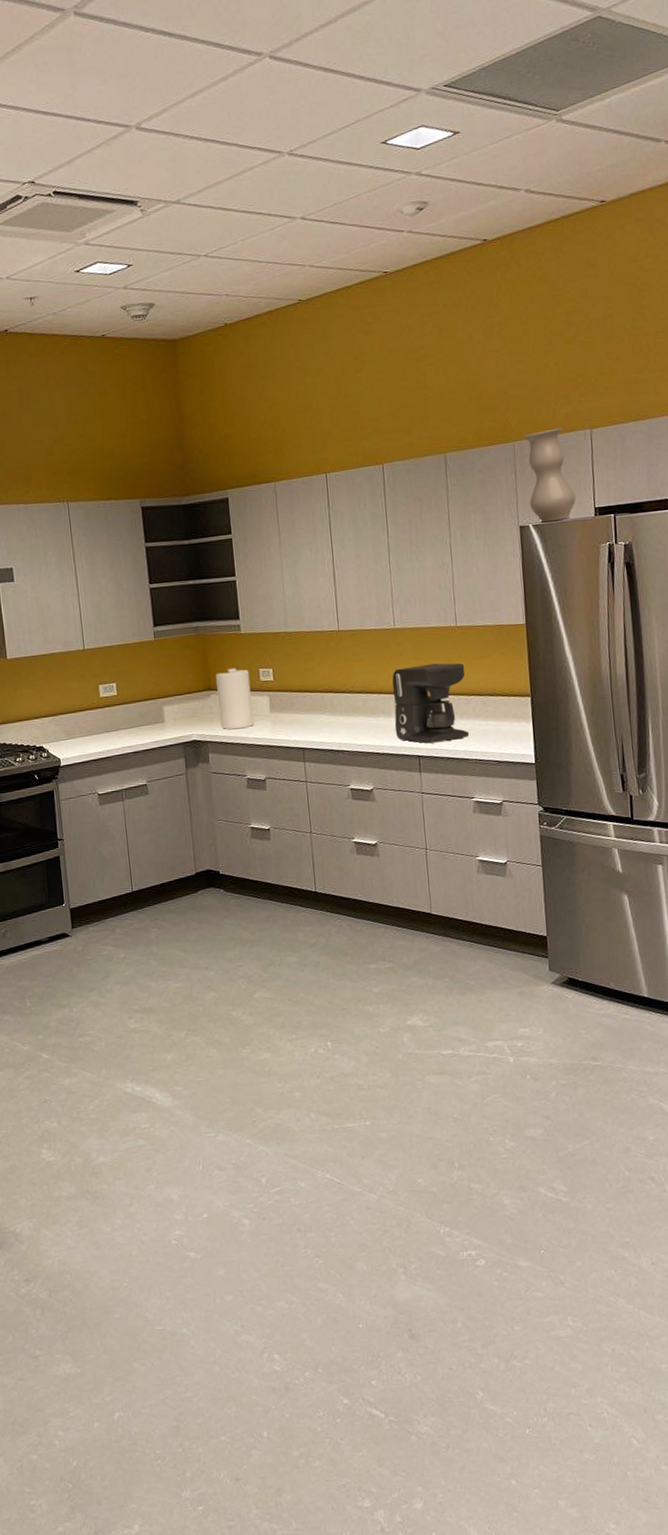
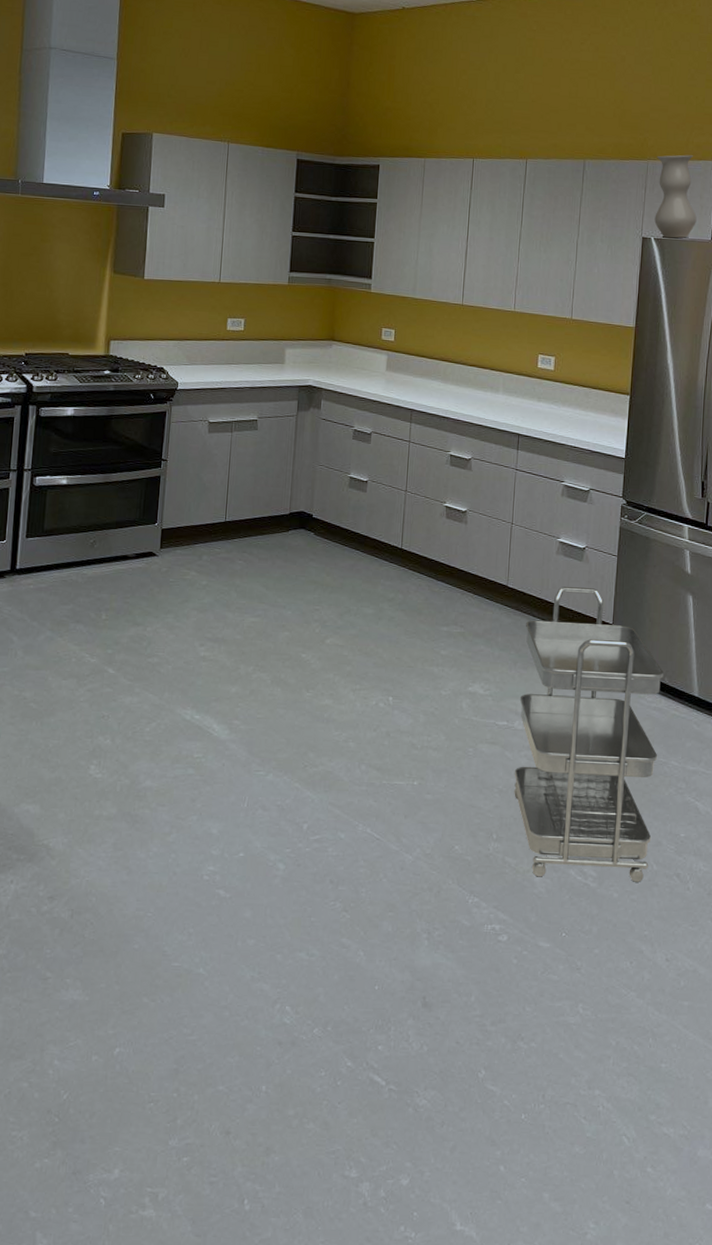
paper towel holder: present [216,667,254,730] -> none [337,323,372,382]
coffee maker: present [392,662,469,744] -> none [500,349,574,425]
utility cart: none [455,902,621,1199] -> present [514,587,665,882]

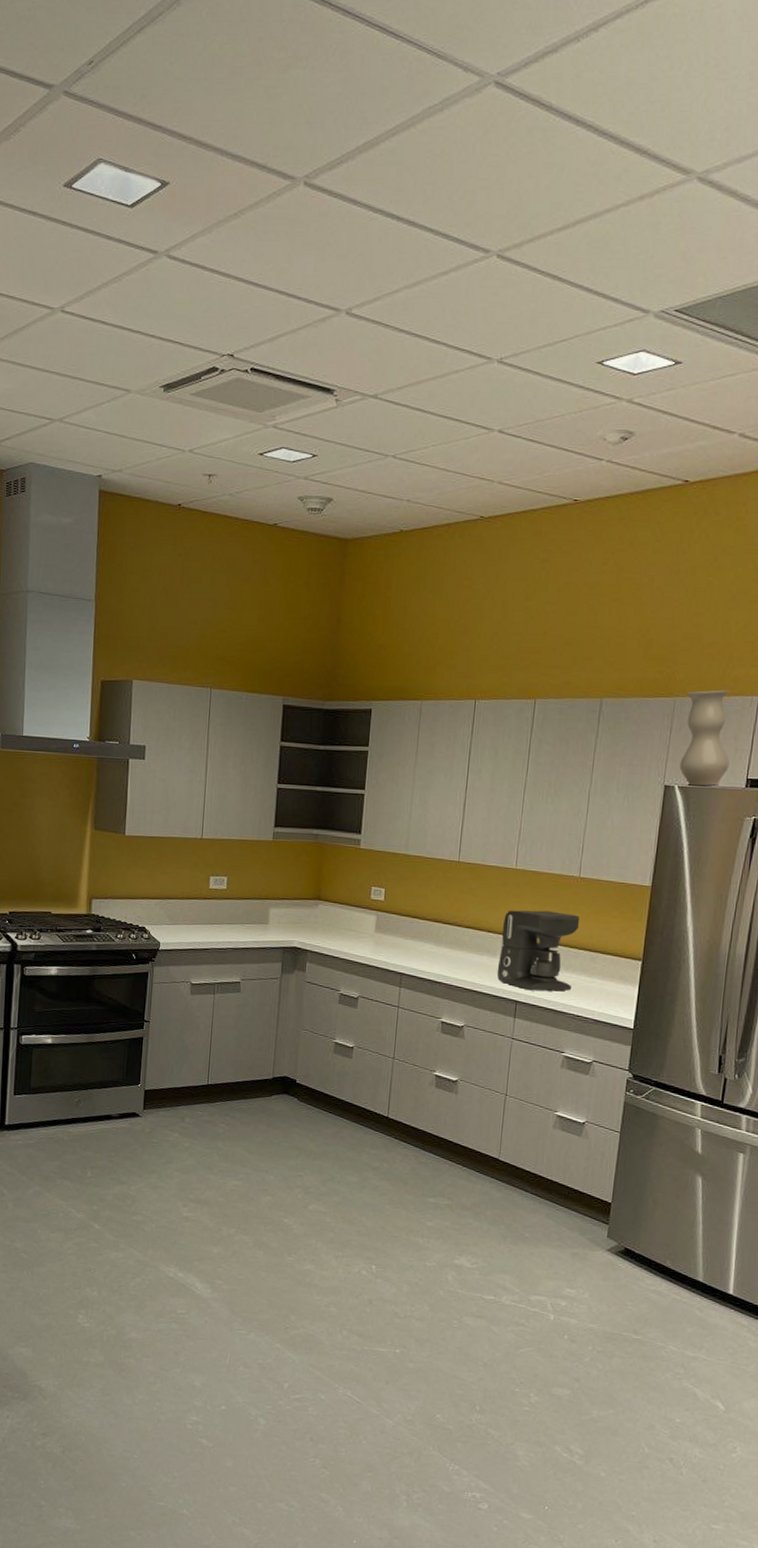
coffee maker: none [500,349,574,425] -> present [497,910,580,992]
utility cart: present [514,587,665,882] -> none [499,1162,667,1464]

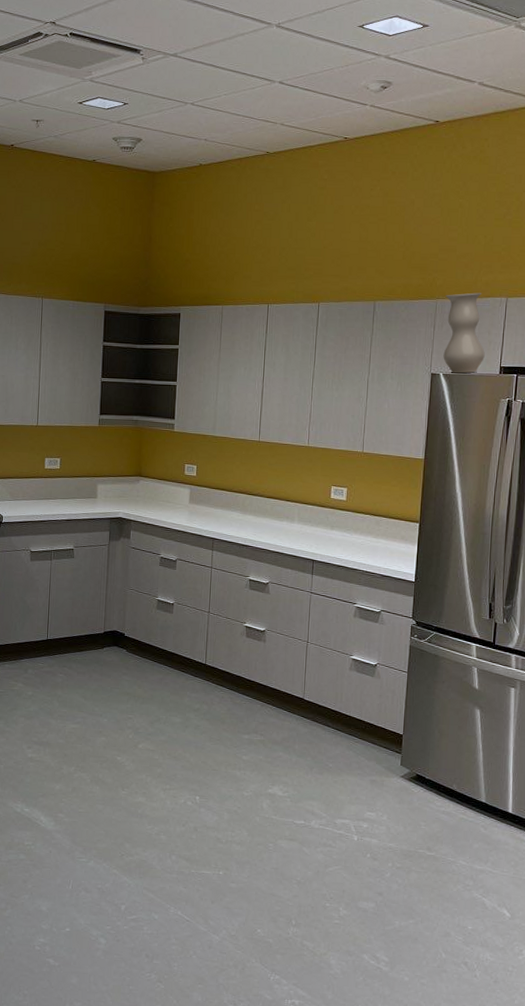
coffee maker: present [497,910,580,992] -> none [295,481,365,551]

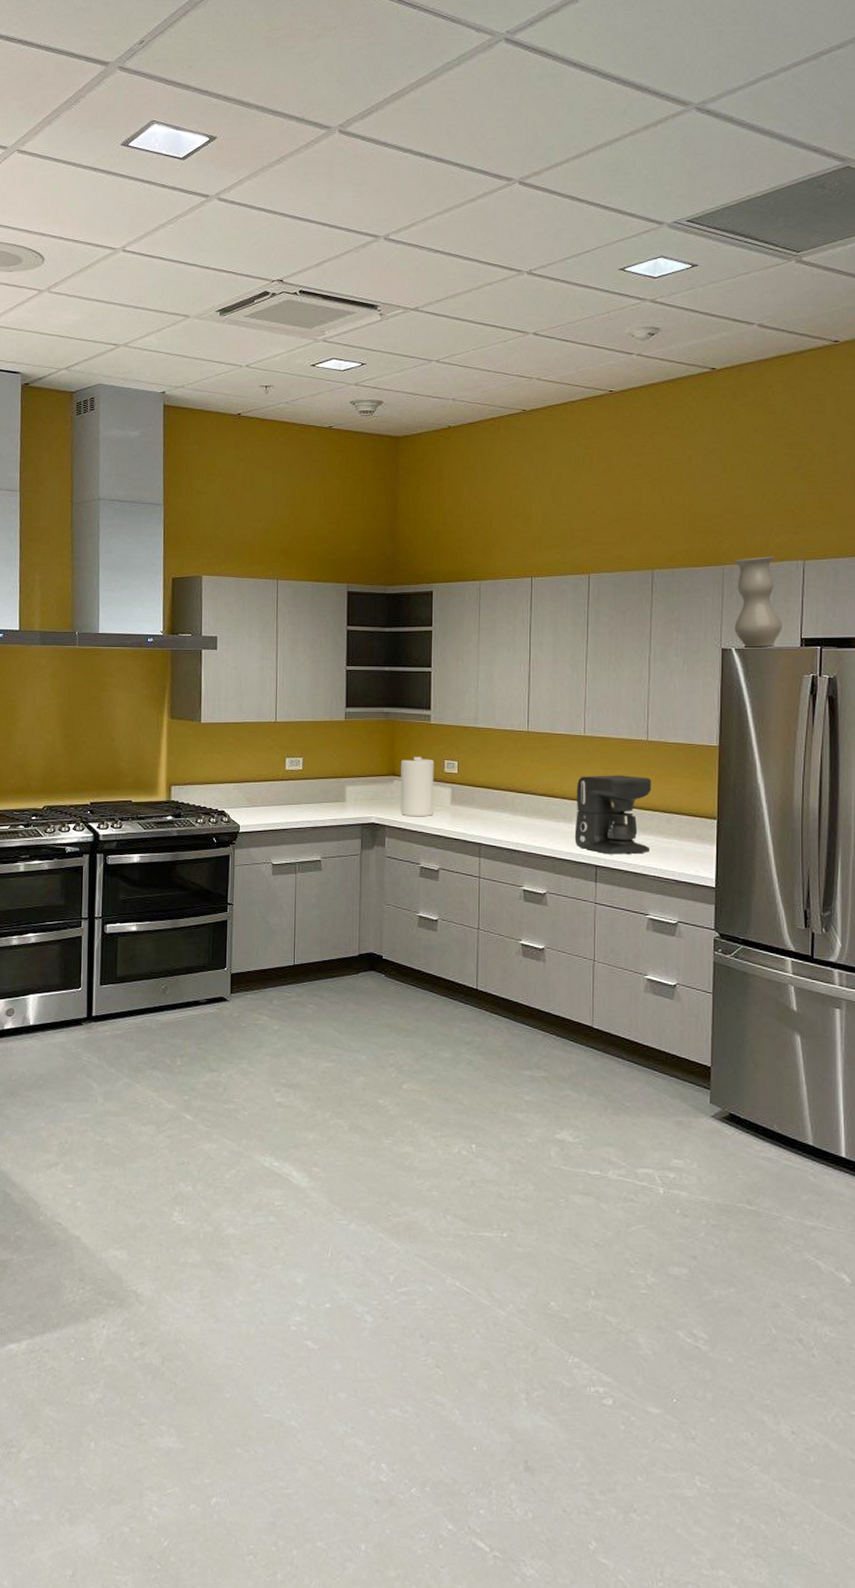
paper towel holder: none [145,460,176,514] -> present [401,756,434,817]
coffee maker: none [295,481,365,551] -> present [574,775,652,855]

